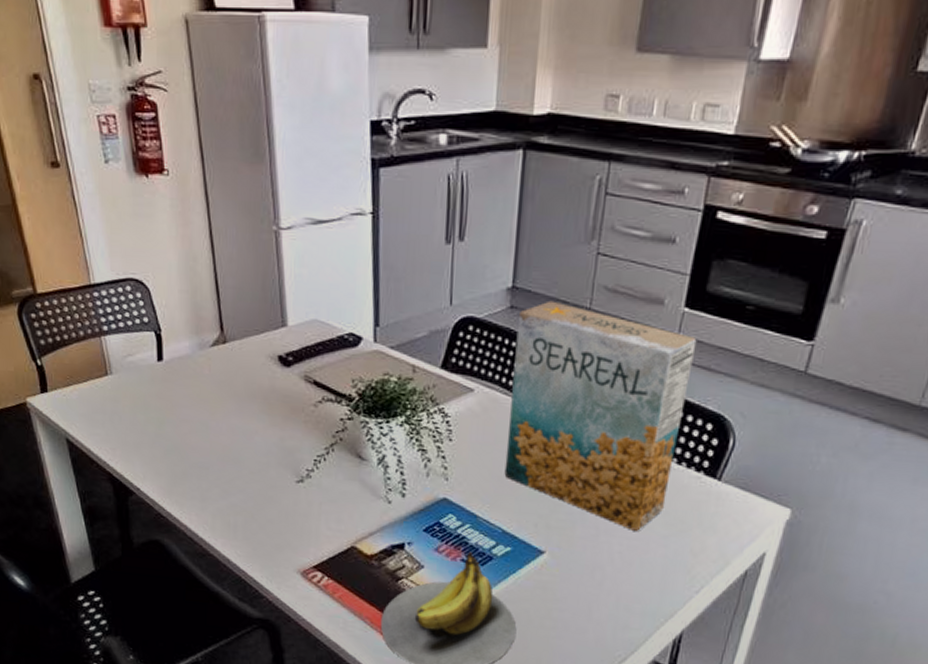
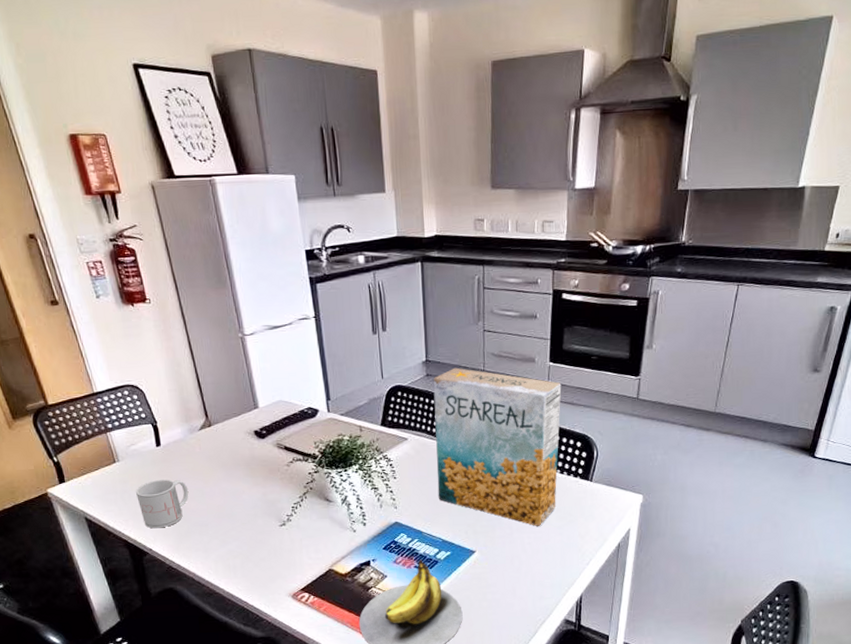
mug: none [127,403,190,465] -> present [135,479,189,529]

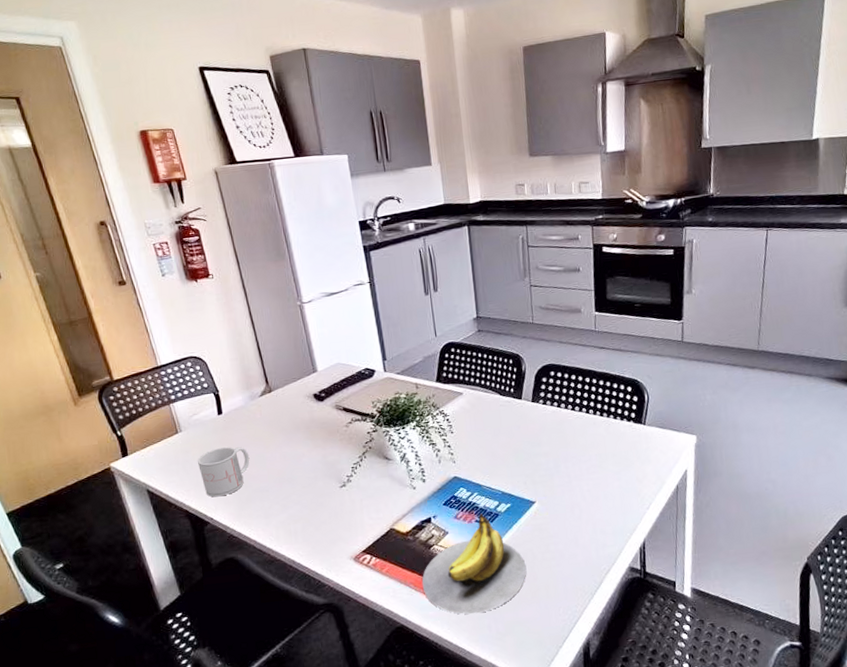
cereal box: present [433,367,562,526] -> none [484,322,612,473]

